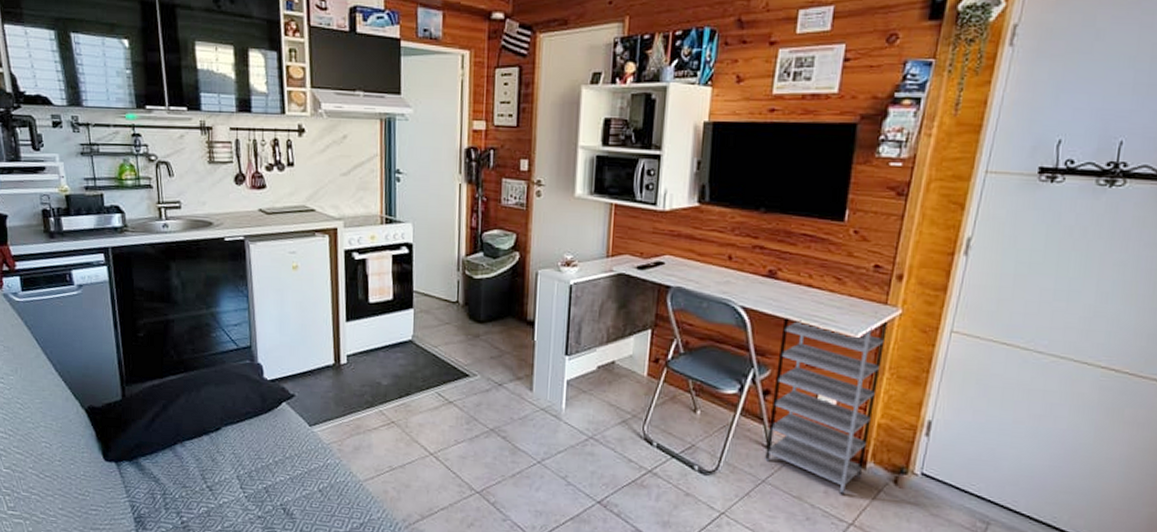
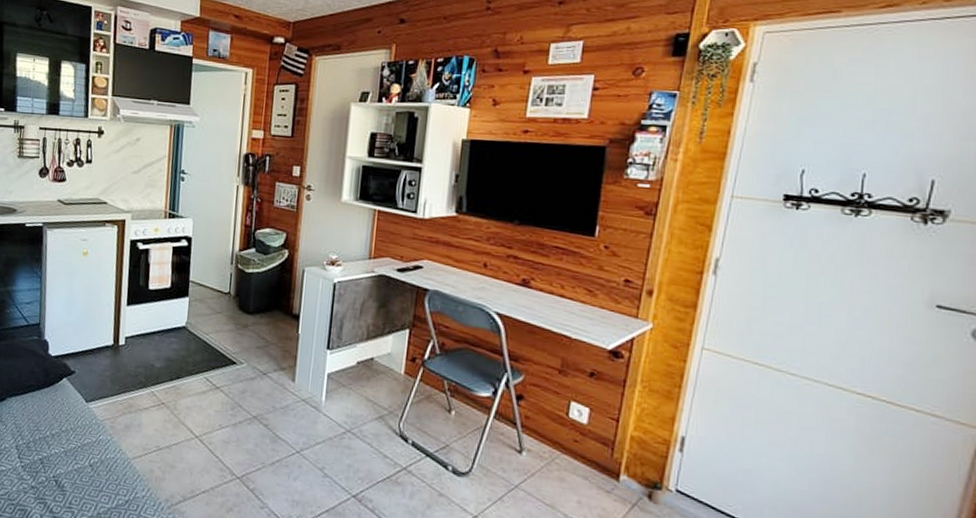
shelving unit: present [765,319,888,495] -> none [518,326,639,507]

